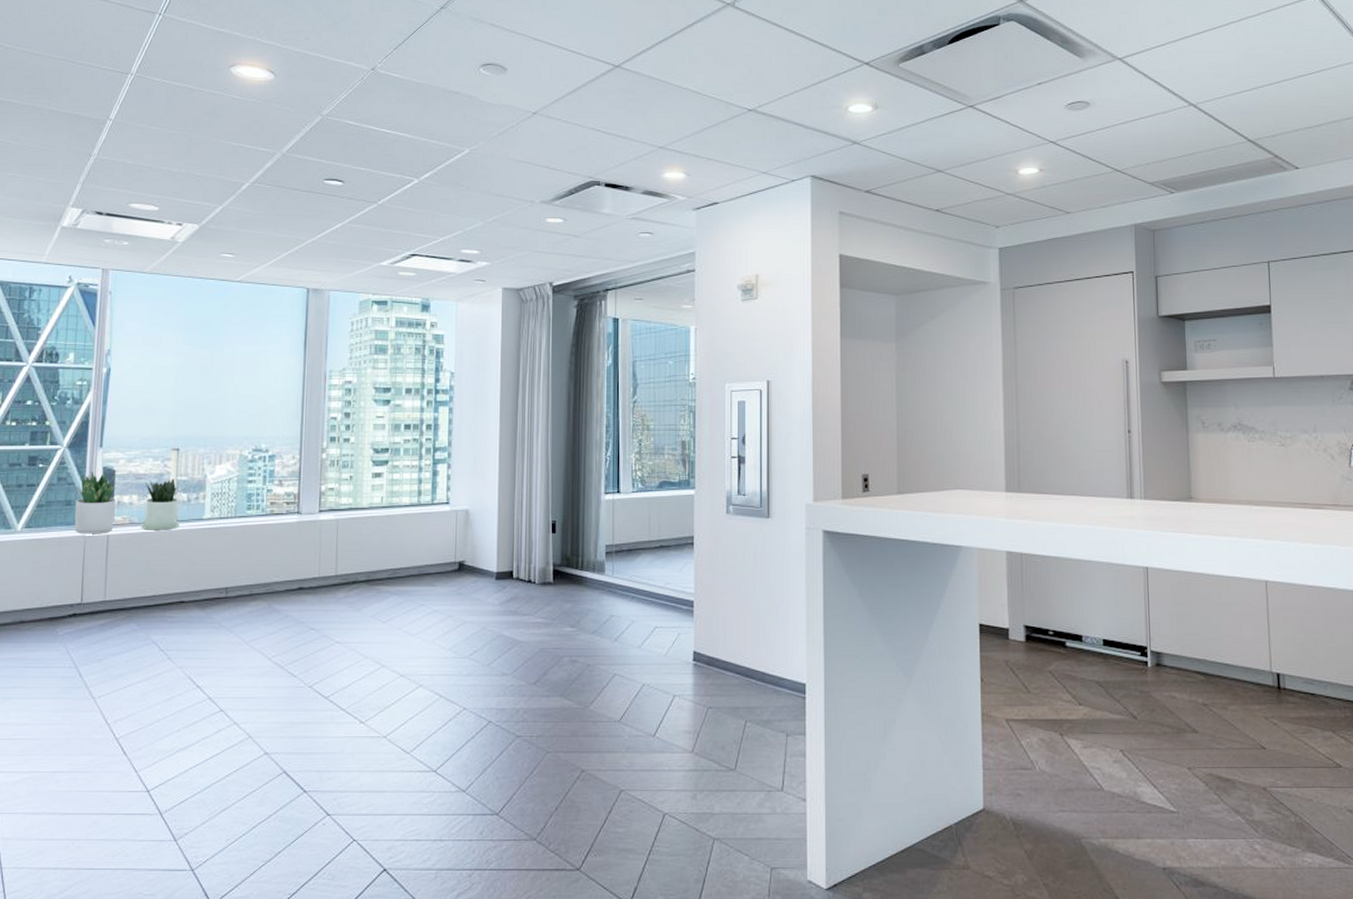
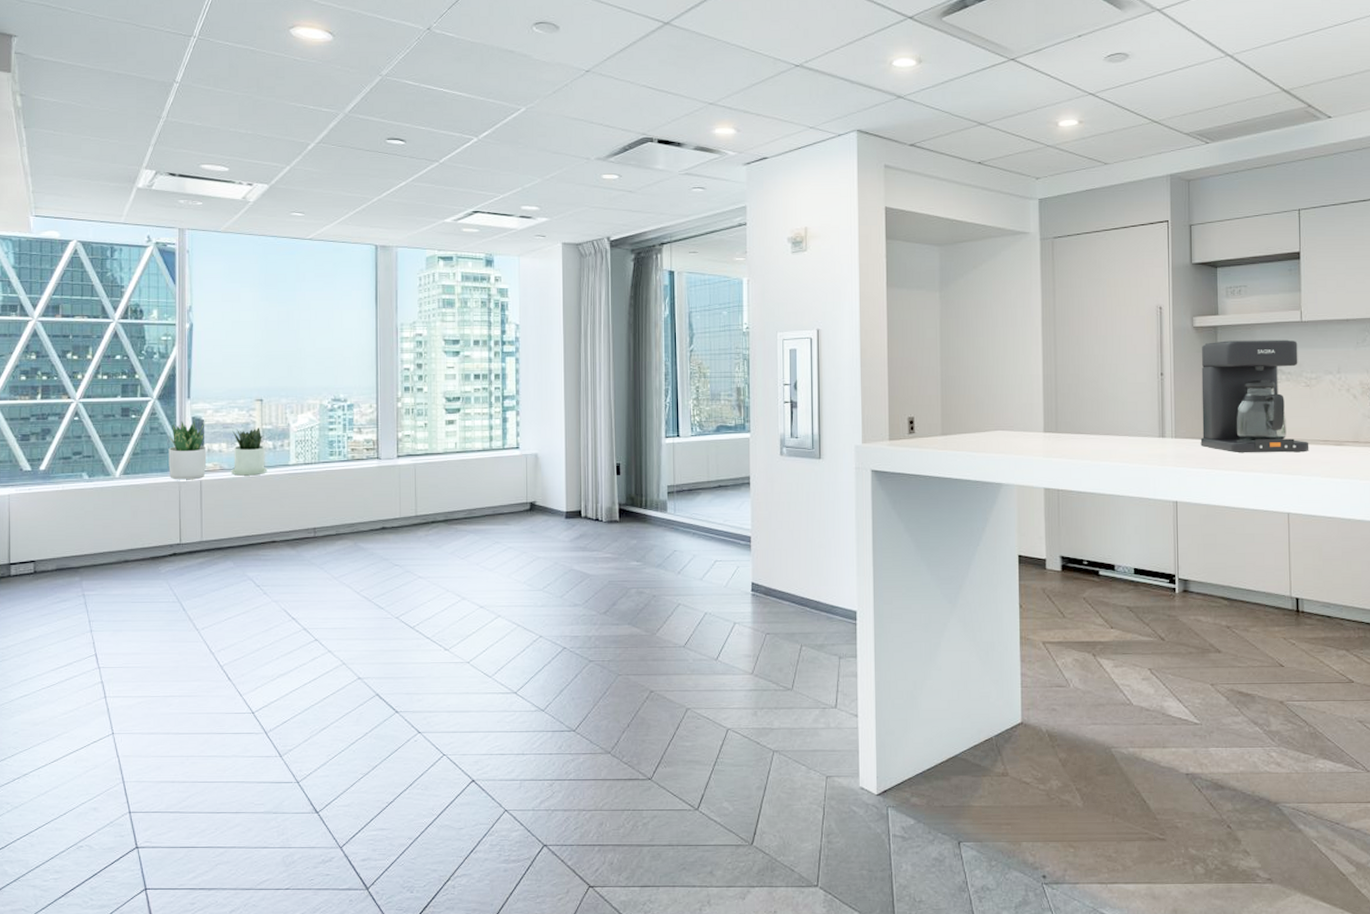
coffee maker: none [1170,396,1286,516] -> present [1200,339,1309,453]

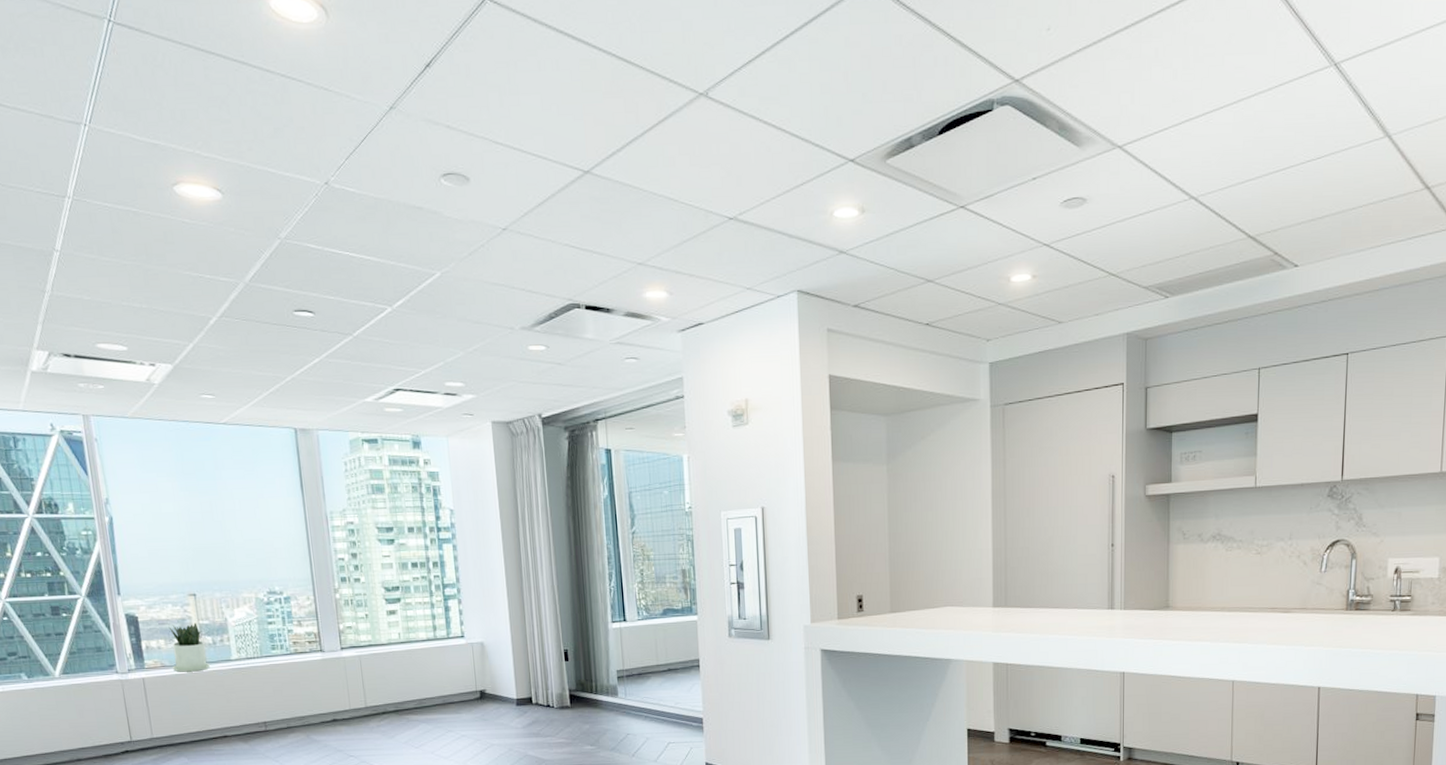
planter: present [167,419,207,480] -> none [102,616,147,678]
coffee maker: present [1200,339,1309,453] -> none [1149,506,1257,623]

